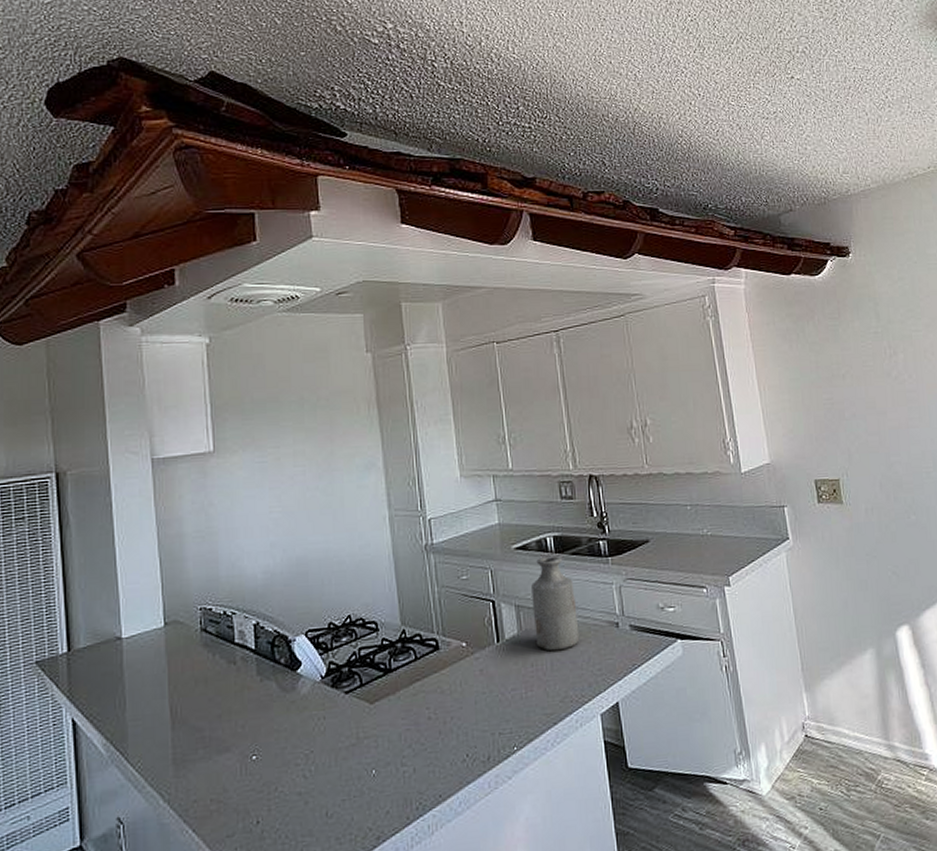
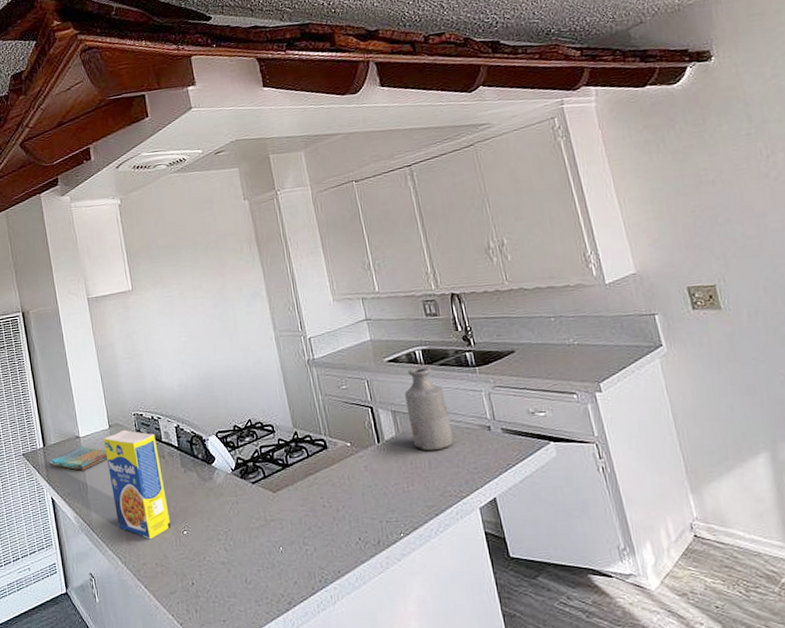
dish towel: none [73,650,159,682] -> present [49,446,108,470]
legume: none [156,628,235,769] -> present [104,429,171,540]

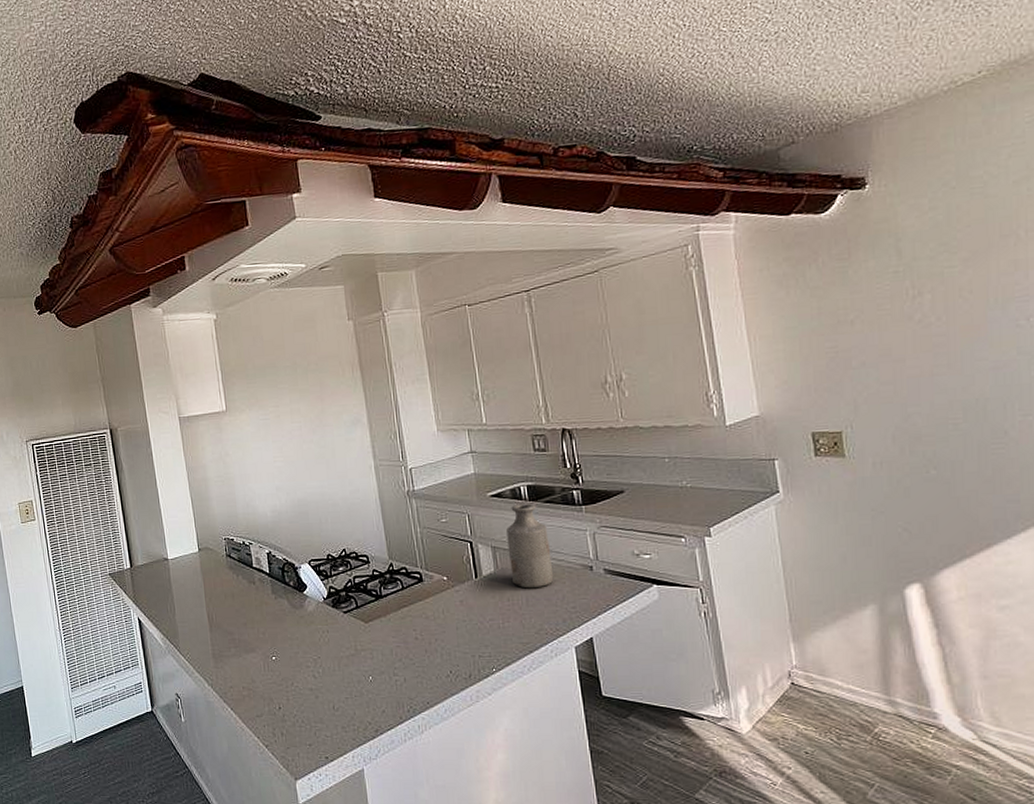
dish towel: present [49,446,108,470] -> none [136,569,197,592]
legume: present [104,429,171,540] -> none [193,553,259,664]

